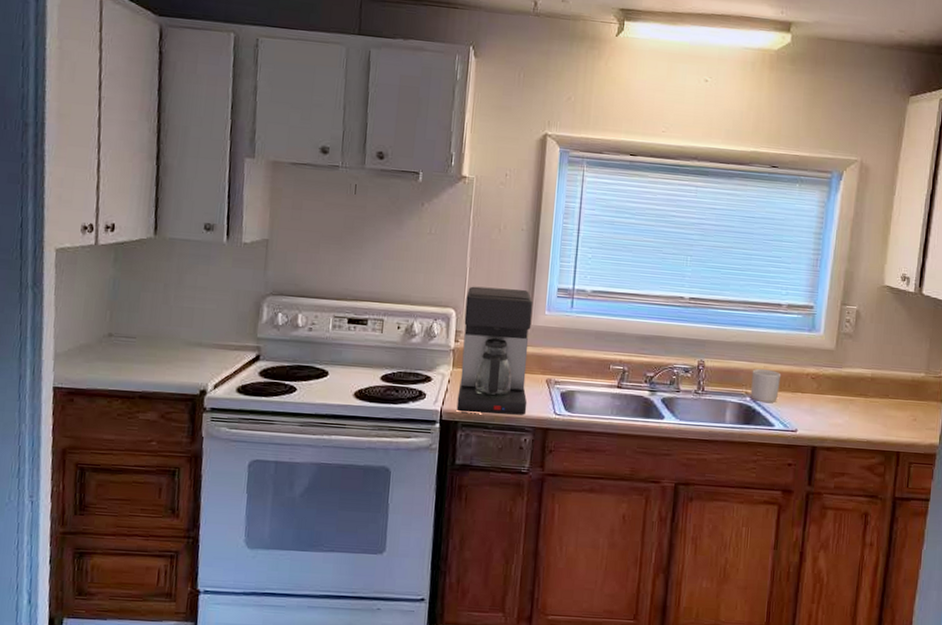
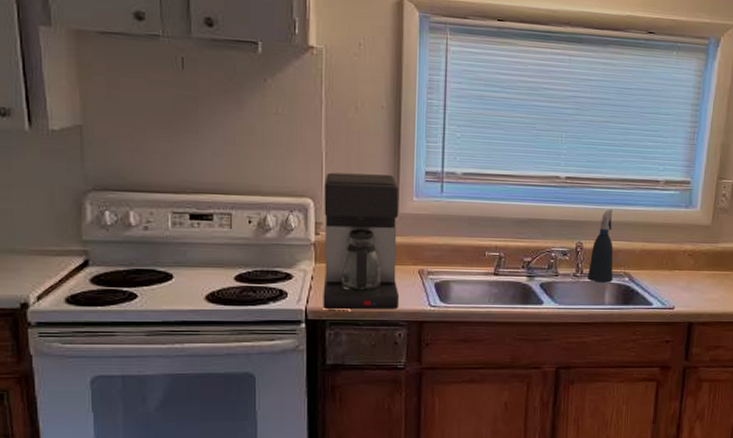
spray bottle: none [708,330,735,401] -> present [587,209,613,283]
mug: present [750,368,782,402] -> none [629,247,659,281]

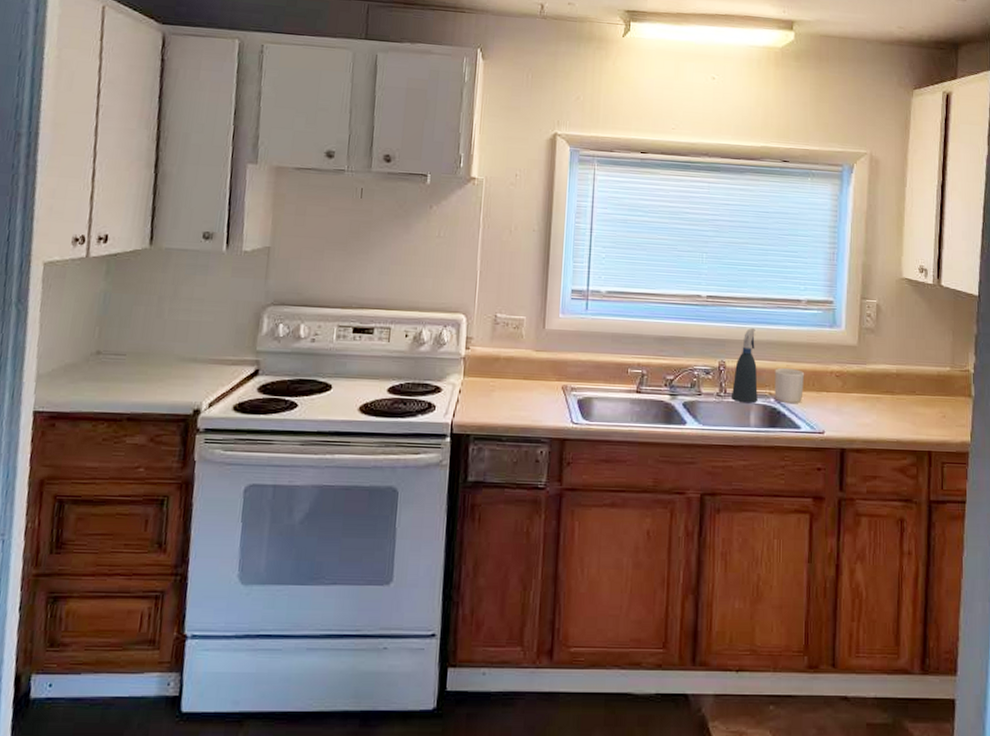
coffee maker: present [323,172,400,311] -> none [468,290,547,427]
mug: none [629,247,659,281] -> present [774,367,805,403]

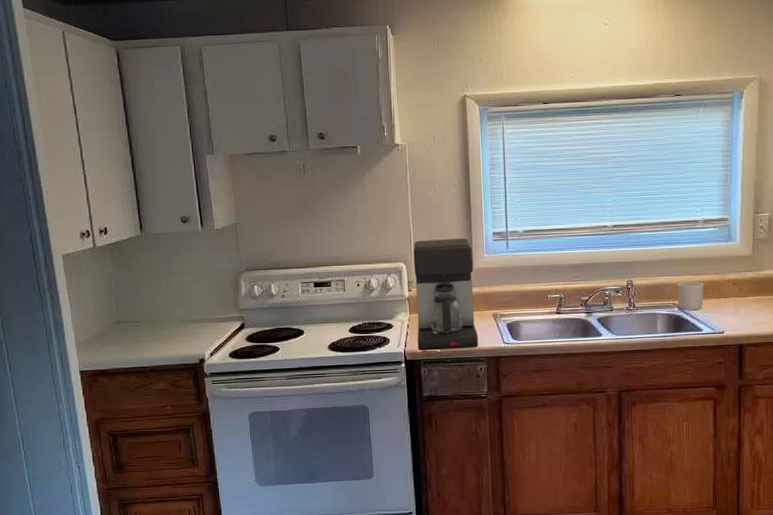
coffee maker: none [468,290,547,427] -> present [413,238,479,351]
spray bottle: present [731,328,758,403] -> none [639,250,663,314]

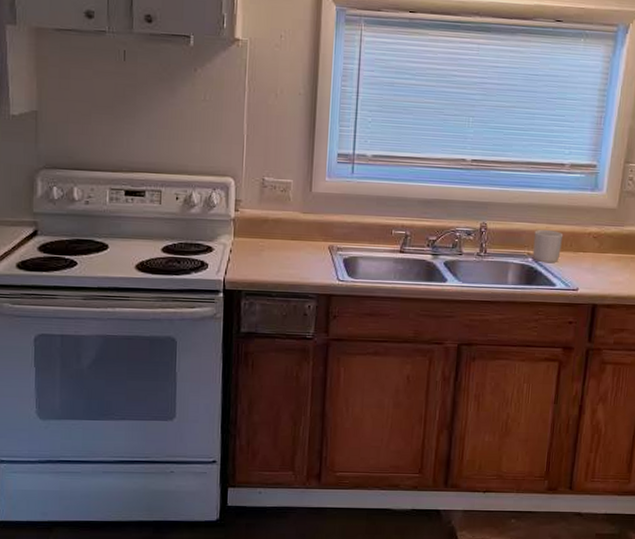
coffee maker: present [413,238,479,351] -> none [239,154,313,284]

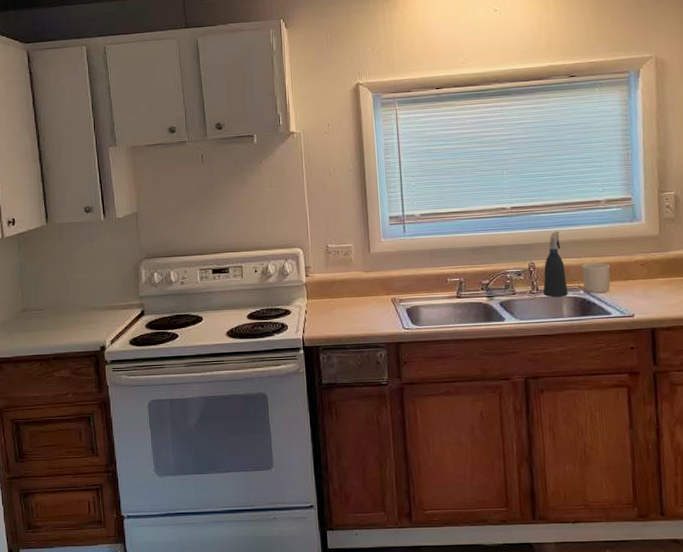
spray bottle: none [490,191,518,263] -> present [542,231,568,297]

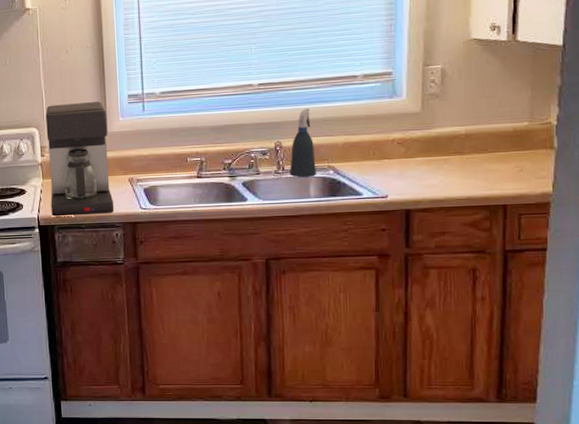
coffee maker: none [310,223,378,337] -> present [45,102,115,217]
mug: present [581,262,611,293] -> none [332,141,365,173]

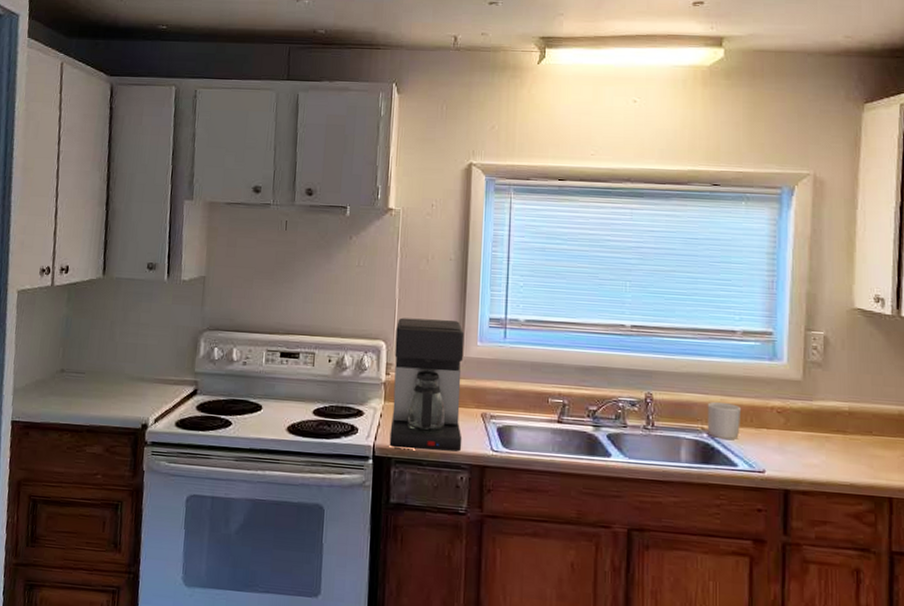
spray bottle: present [289,108,316,177] -> none [659,359,689,438]
mug: none [332,141,365,173] -> present [707,401,742,439]

